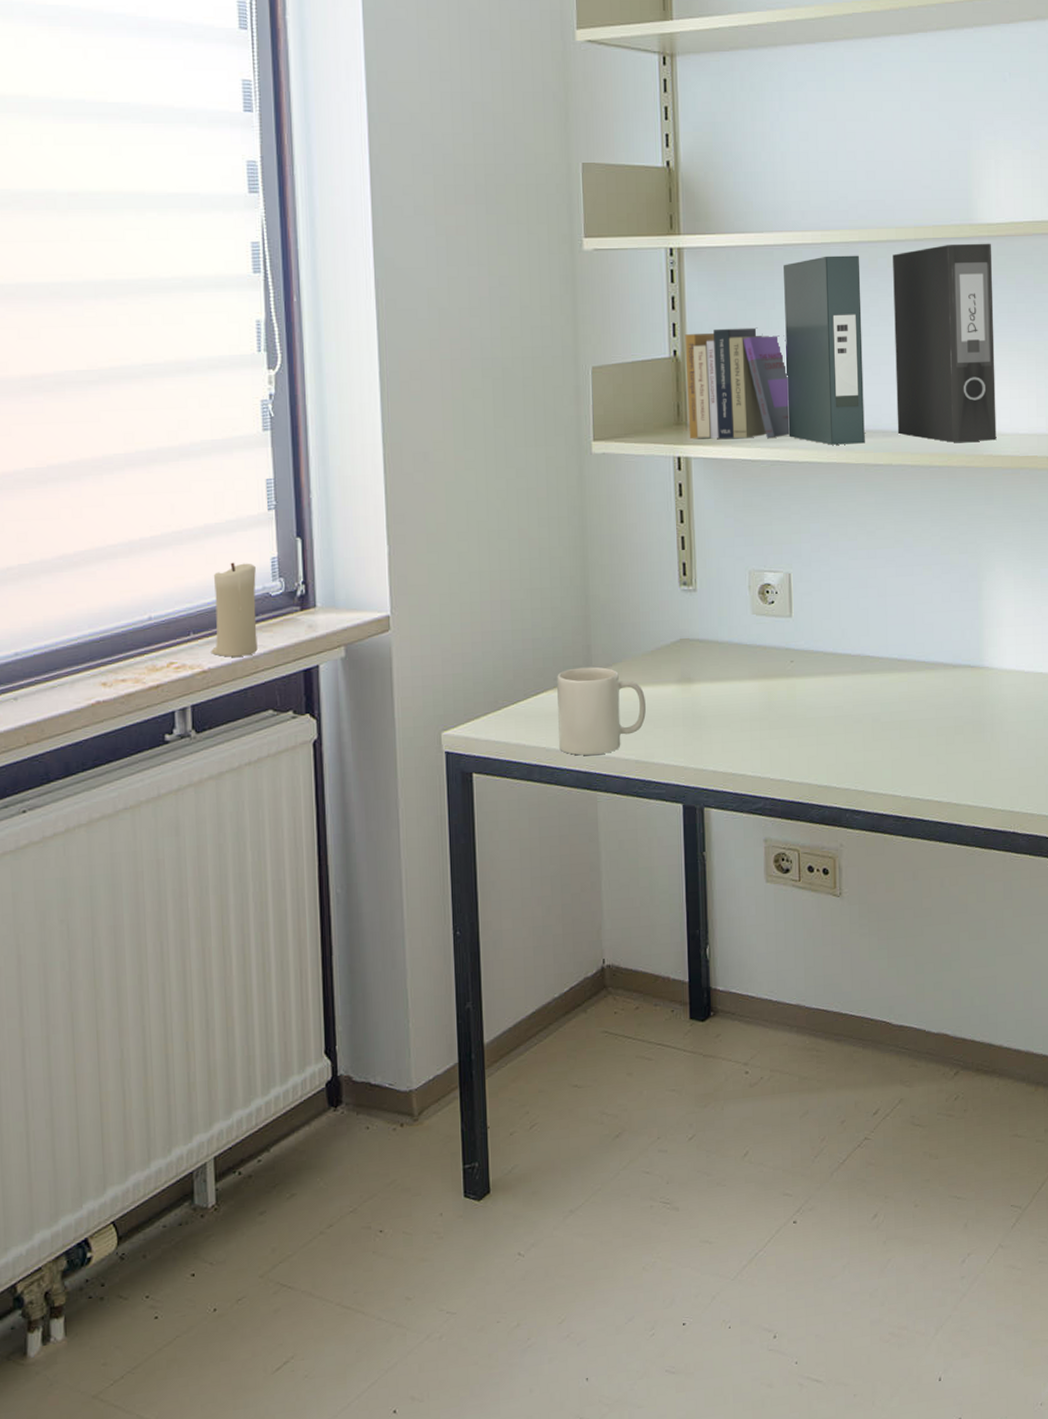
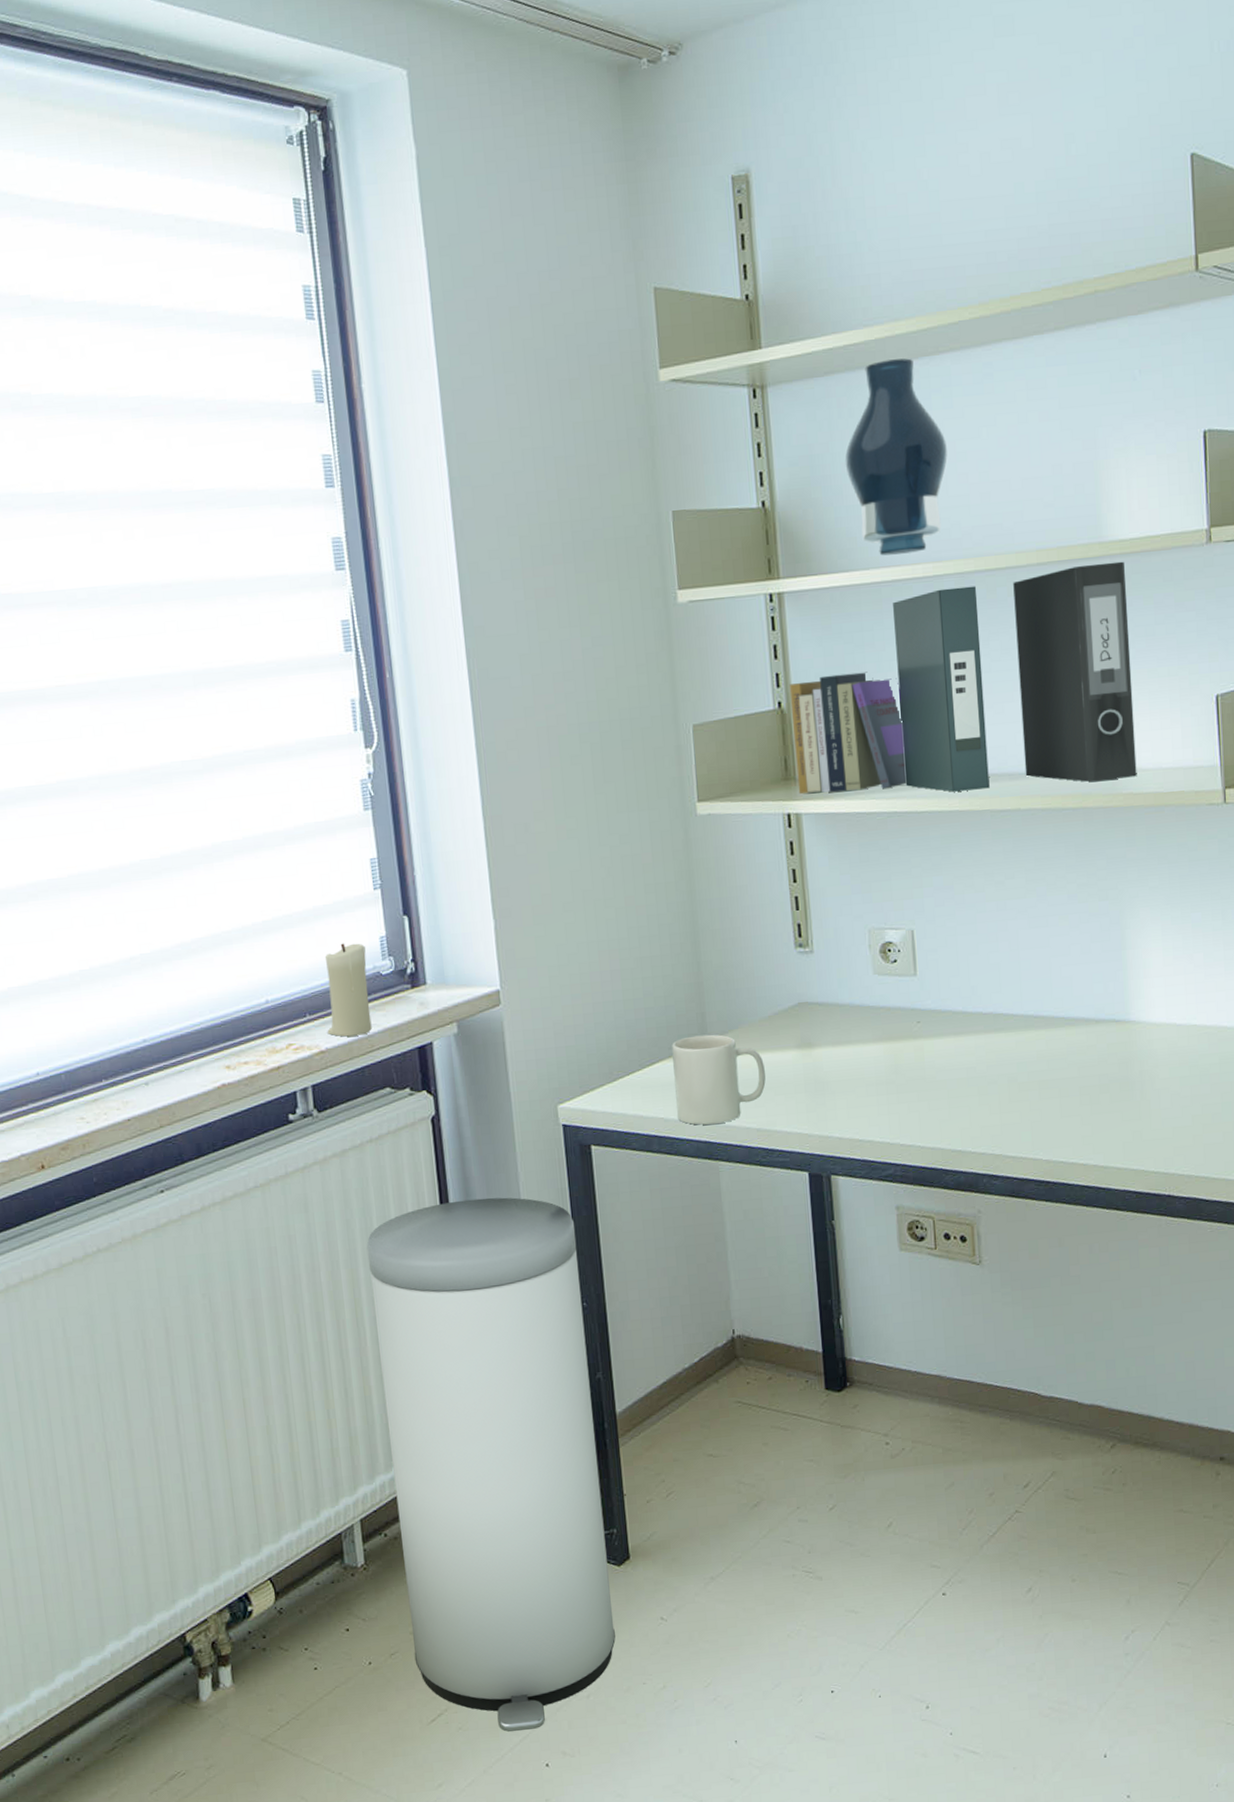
pedal bin: none [238,824,471,1378] -> present [366,1197,616,1732]
vase: none [745,42,838,221] -> present [844,358,948,556]

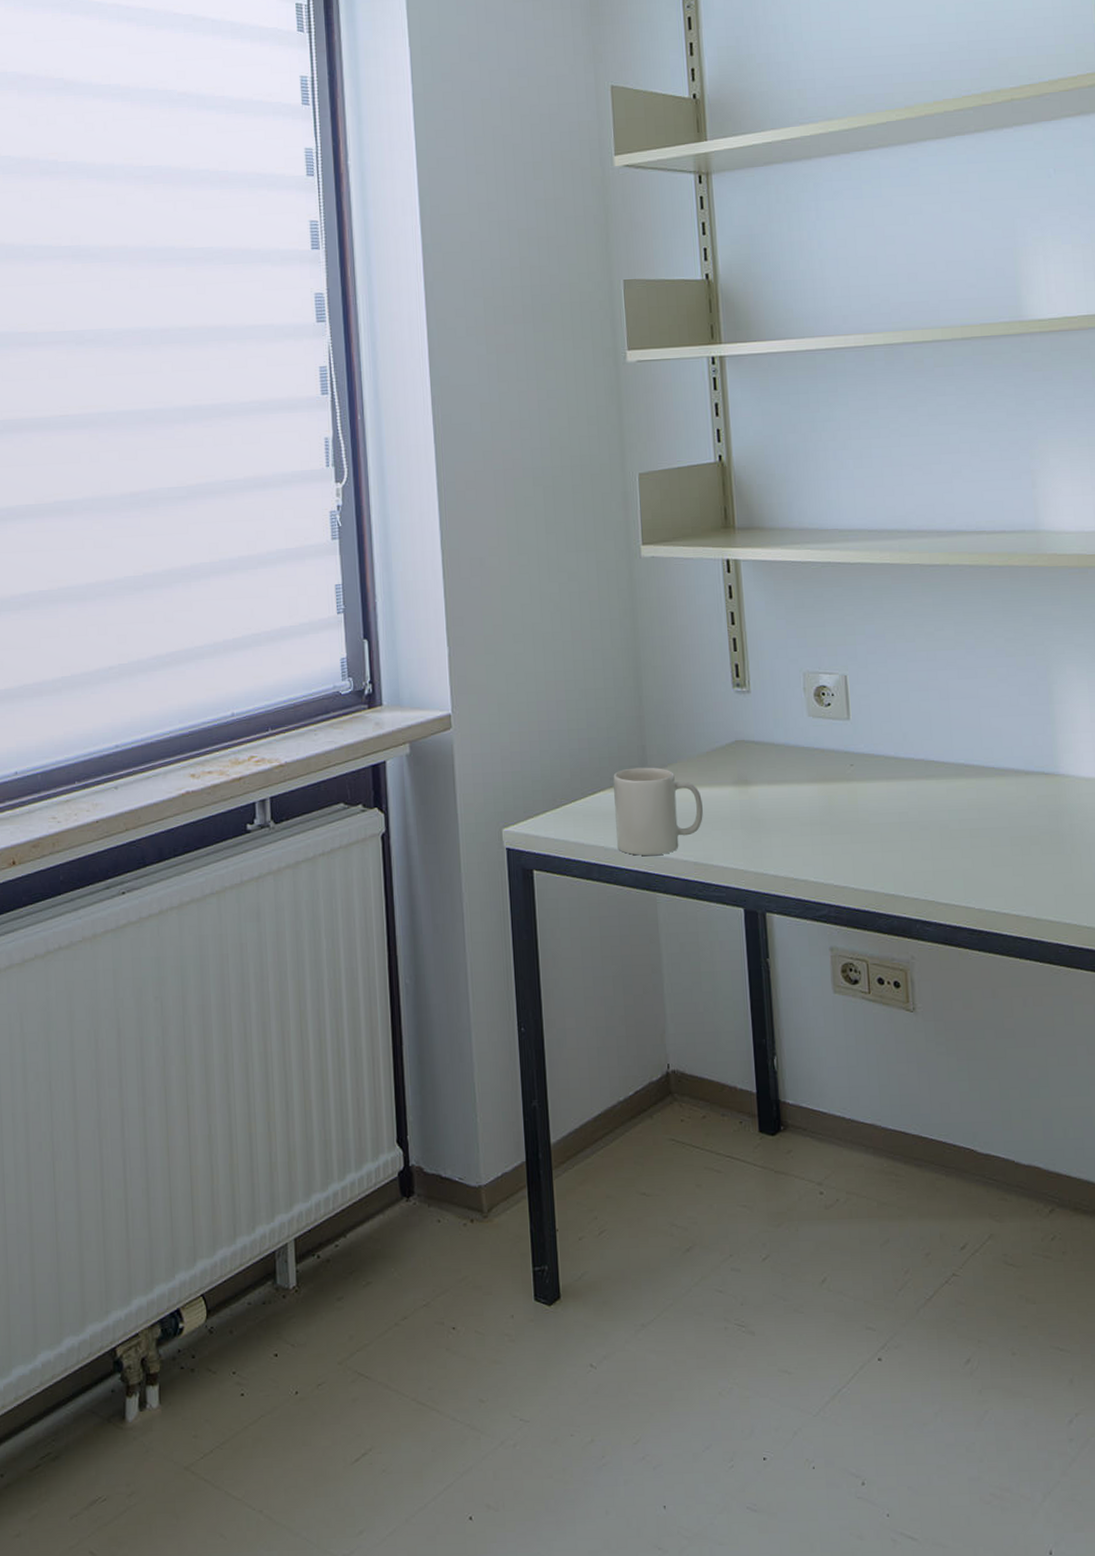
candle: present [324,943,372,1037] -> none [287,662,330,752]
pedal bin: present [366,1197,616,1732] -> none [314,916,544,1478]
books: present [789,671,907,794] -> none [729,431,840,542]
vase: present [844,358,948,556] -> none [782,153,877,326]
binder: present [893,586,990,792] -> none [827,356,919,546]
binder: present [1013,561,1137,782] -> none [939,339,1061,541]

